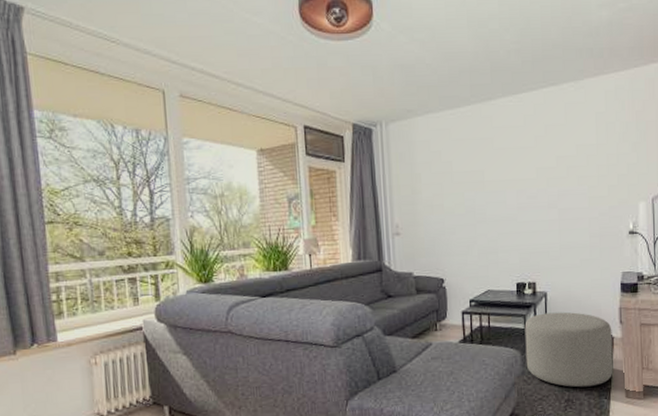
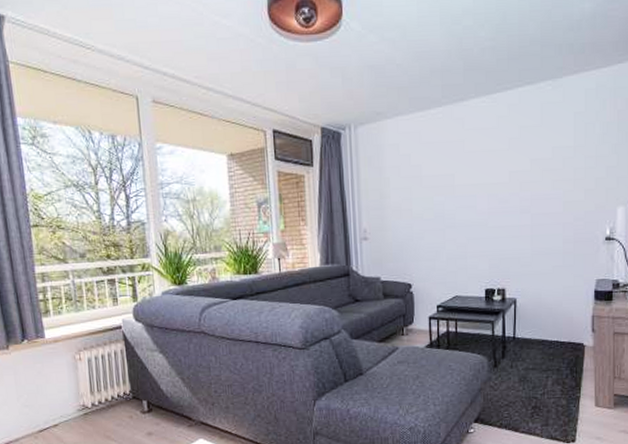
ottoman: present [524,312,613,388] -> none [492,319,584,395]

